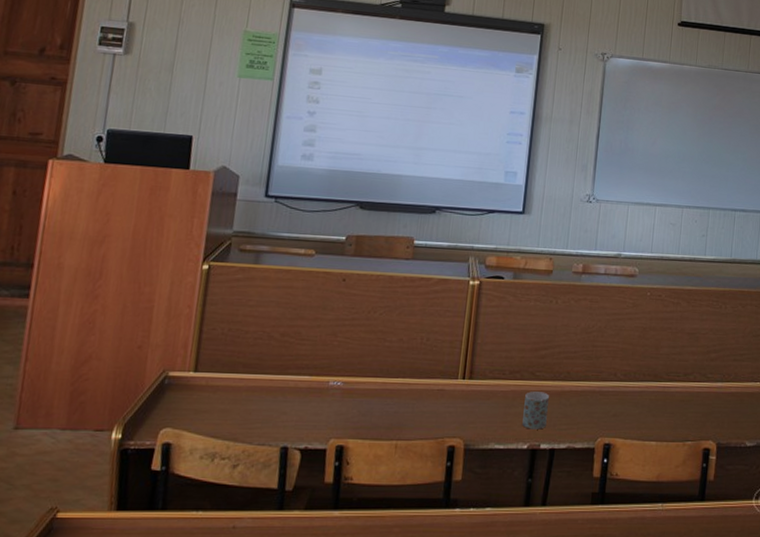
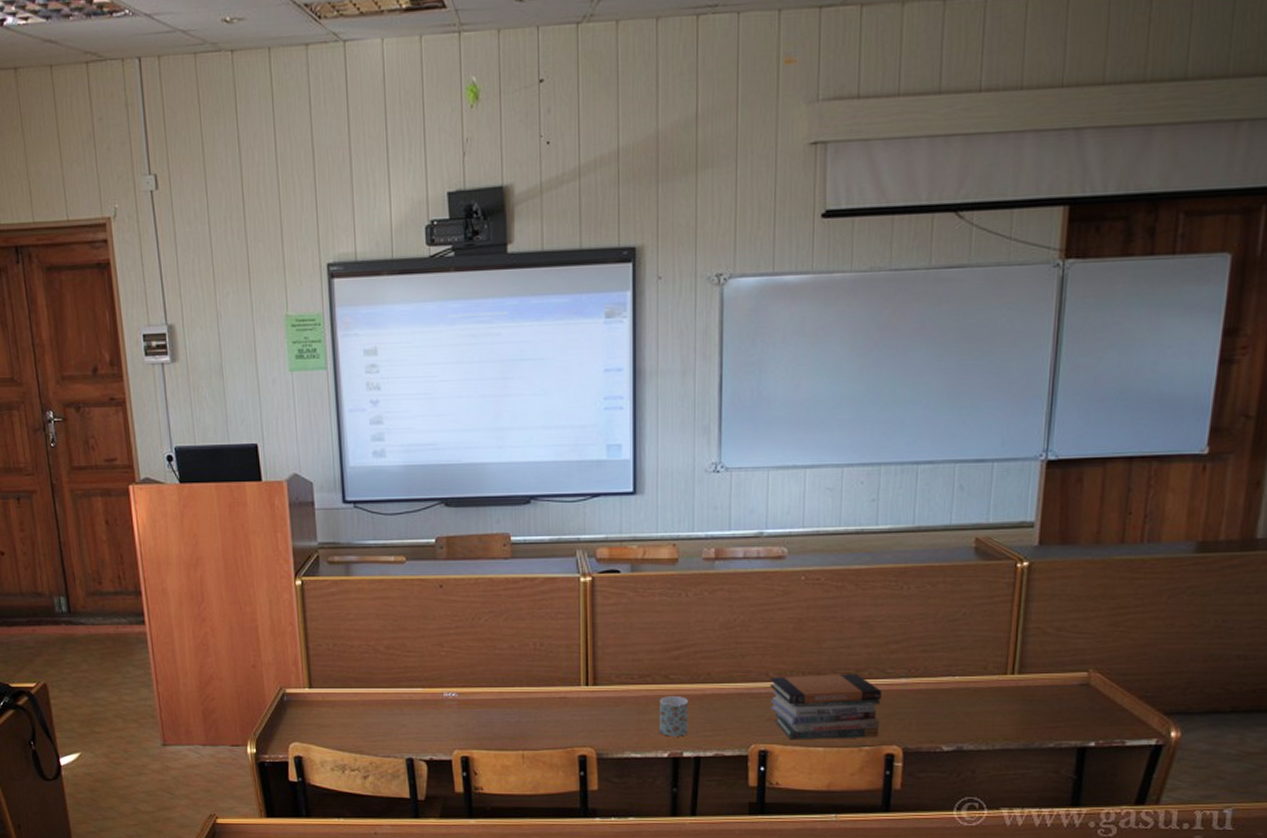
book stack: none [615,376,703,435] -> present [770,674,881,740]

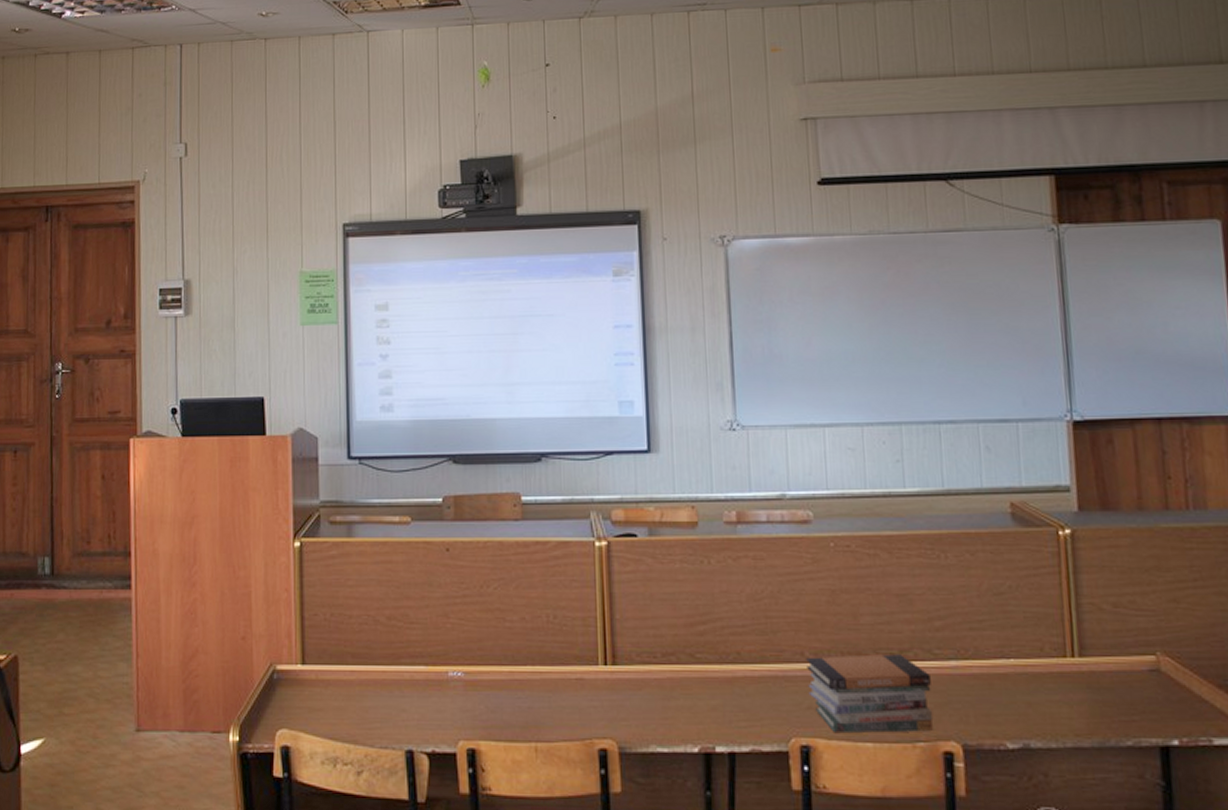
mug: present [660,696,688,737] -> none [686,679,719,728]

